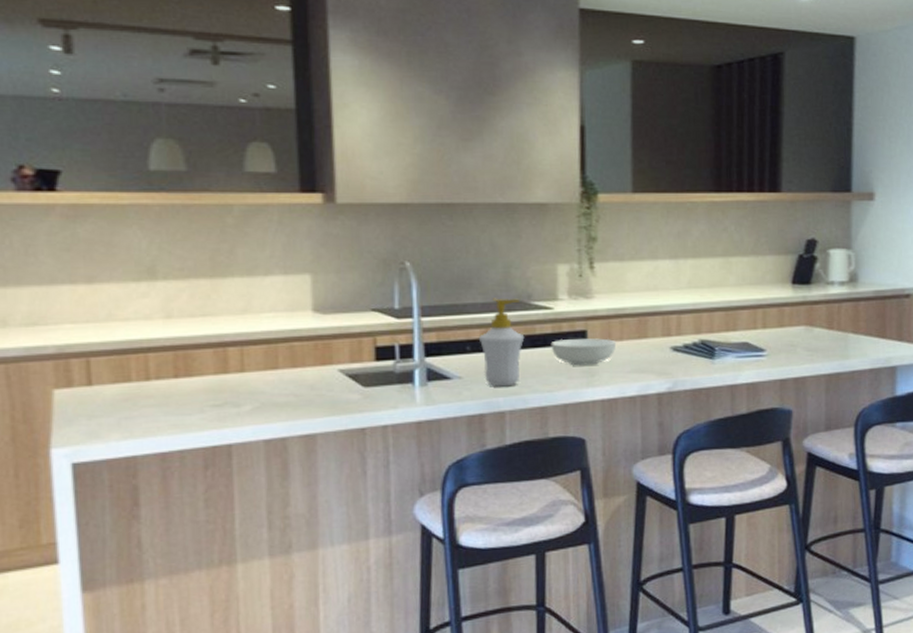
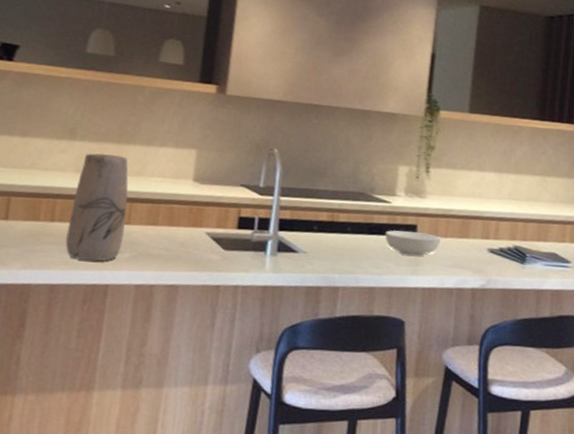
vase: none [168,291,240,421] -> present [65,153,129,262]
soap bottle: present [478,298,525,387] -> none [325,187,364,265]

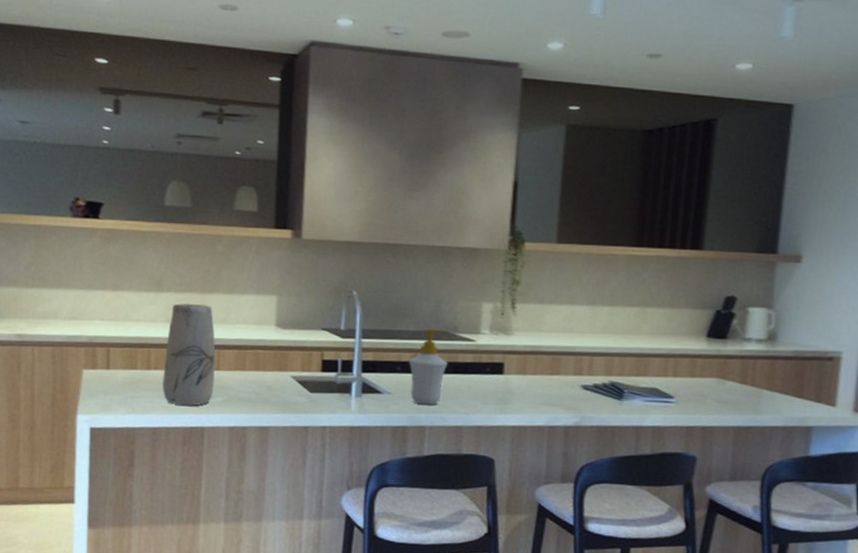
soap bottle: none [325,187,364,265] -> present [408,327,448,405]
serving bowl: present [385,230,442,256] -> none [470,369,531,394]

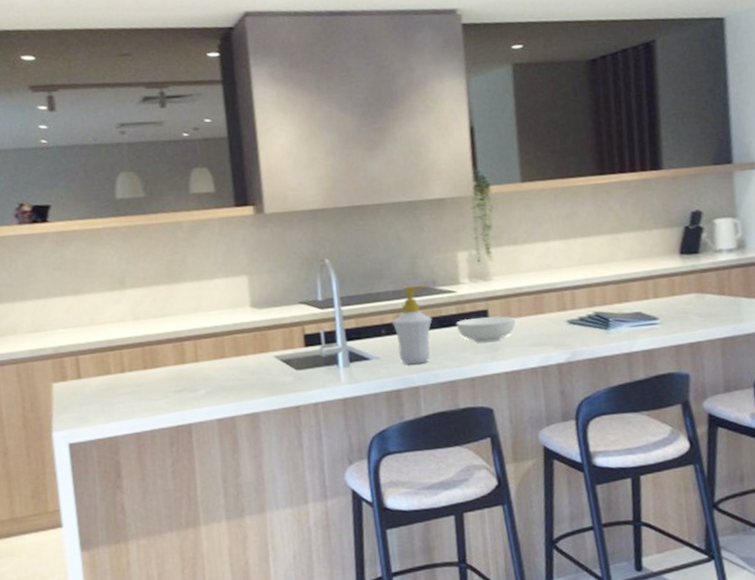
vase: present [162,303,216,406] -> none [138,296,196,405]
serving bowl: none [470,369,531,394] -> present [456,316,516,343]

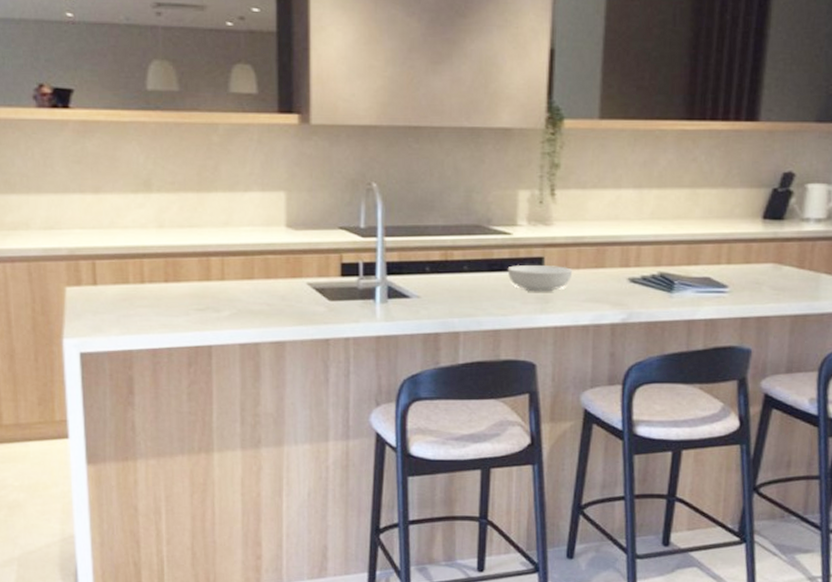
soap bottle: present [391,285,432,365] -> none [438,221,482,308]

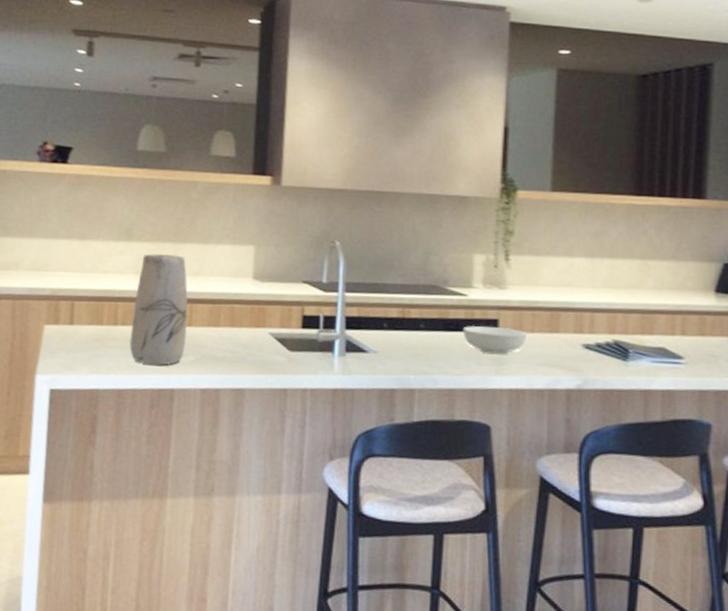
vase: none [159,204,221,322] -> present [129,253,188,365]

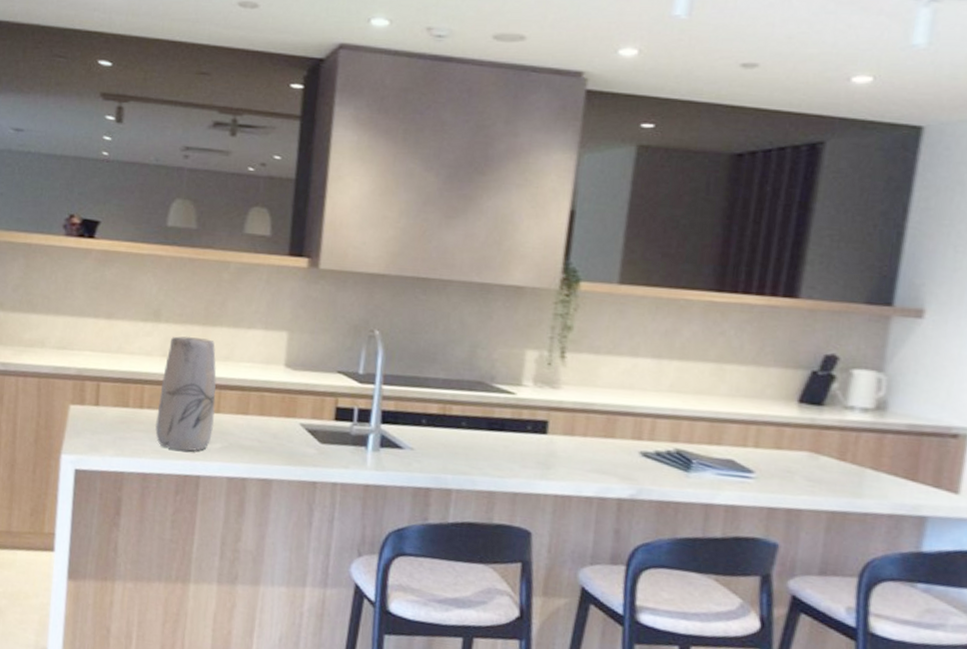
serving bowl: present [463,326,528,354] -> none [508,426,580,458]

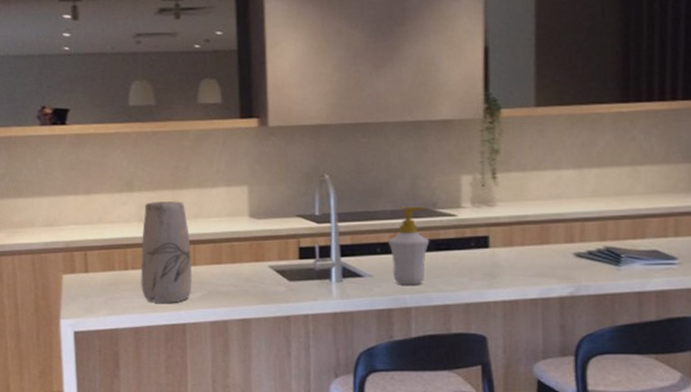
soap bottle: none [435,375,482,465] -> present [387,206,430,285]

